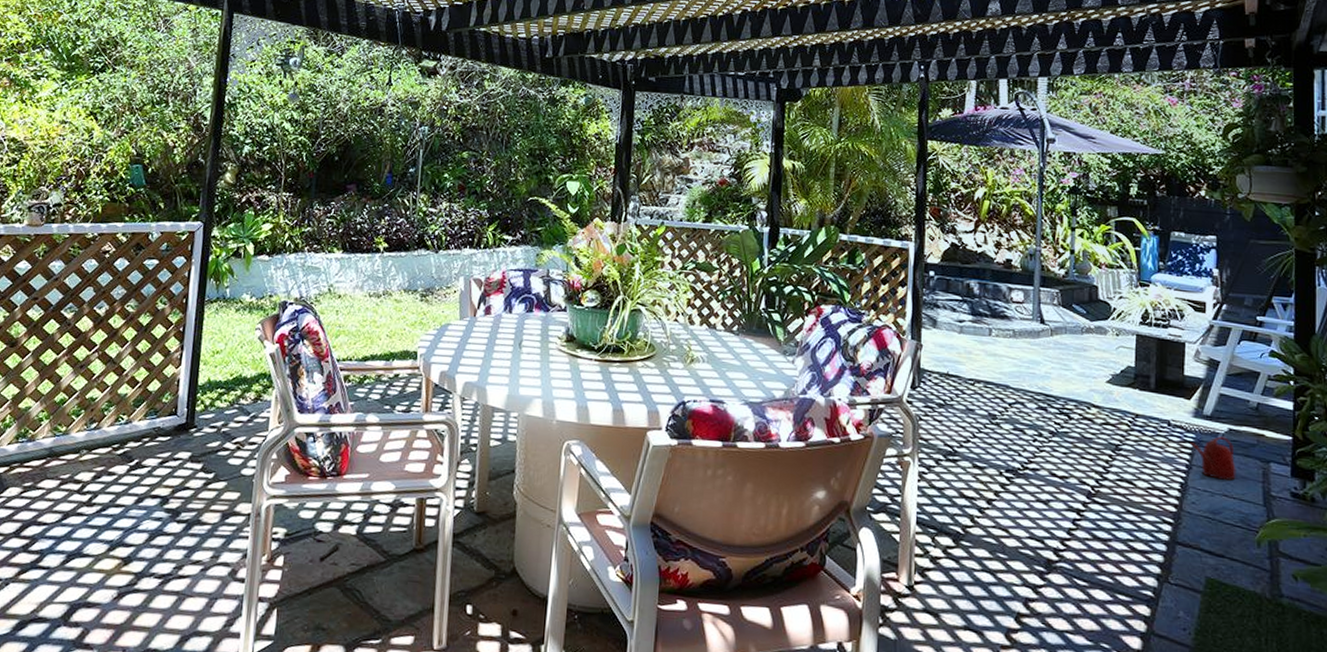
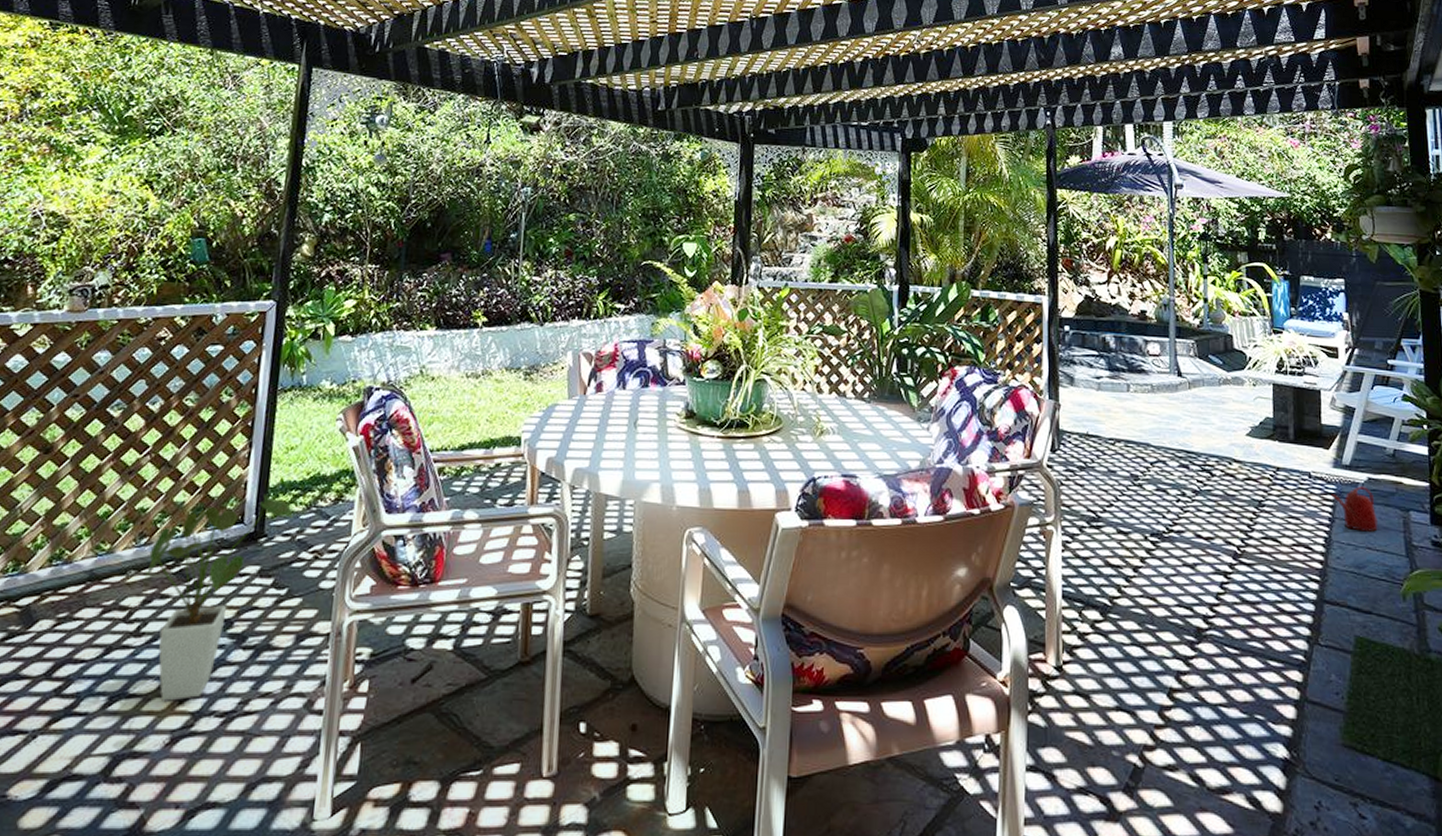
house plant: none [94,390,219,562] -> present [144,493,293,701]

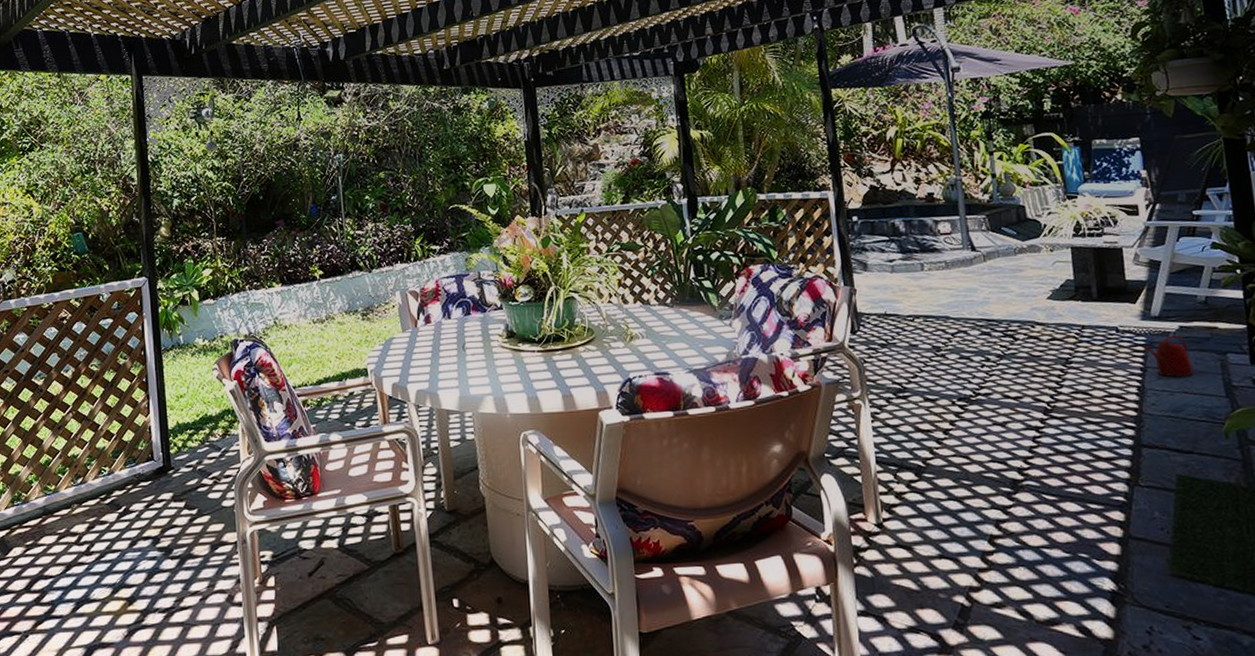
house plant: present [144,493,293,701] -> none [85,435,192,603]

